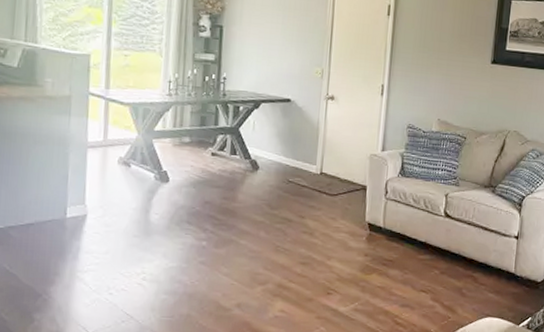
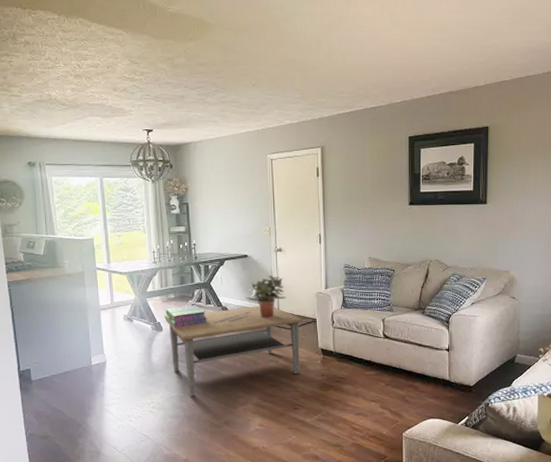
stack of books: none [173,153,230,181] -> present [164,305,207,328]
coffee table: none [173,162,350,269] -> present [165,305,303,396]
potted plant: none [281,127,333,180] -> present [245,275,287,318]

